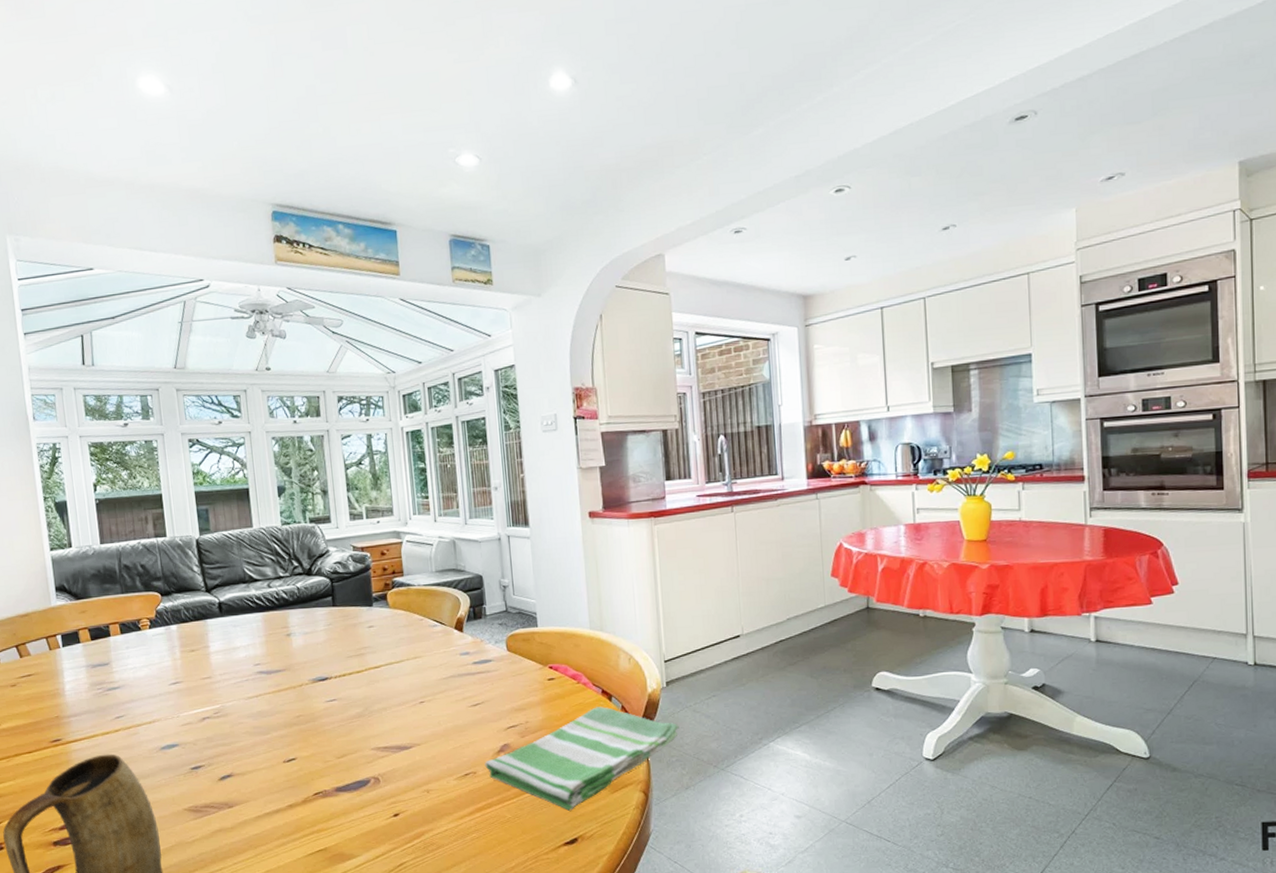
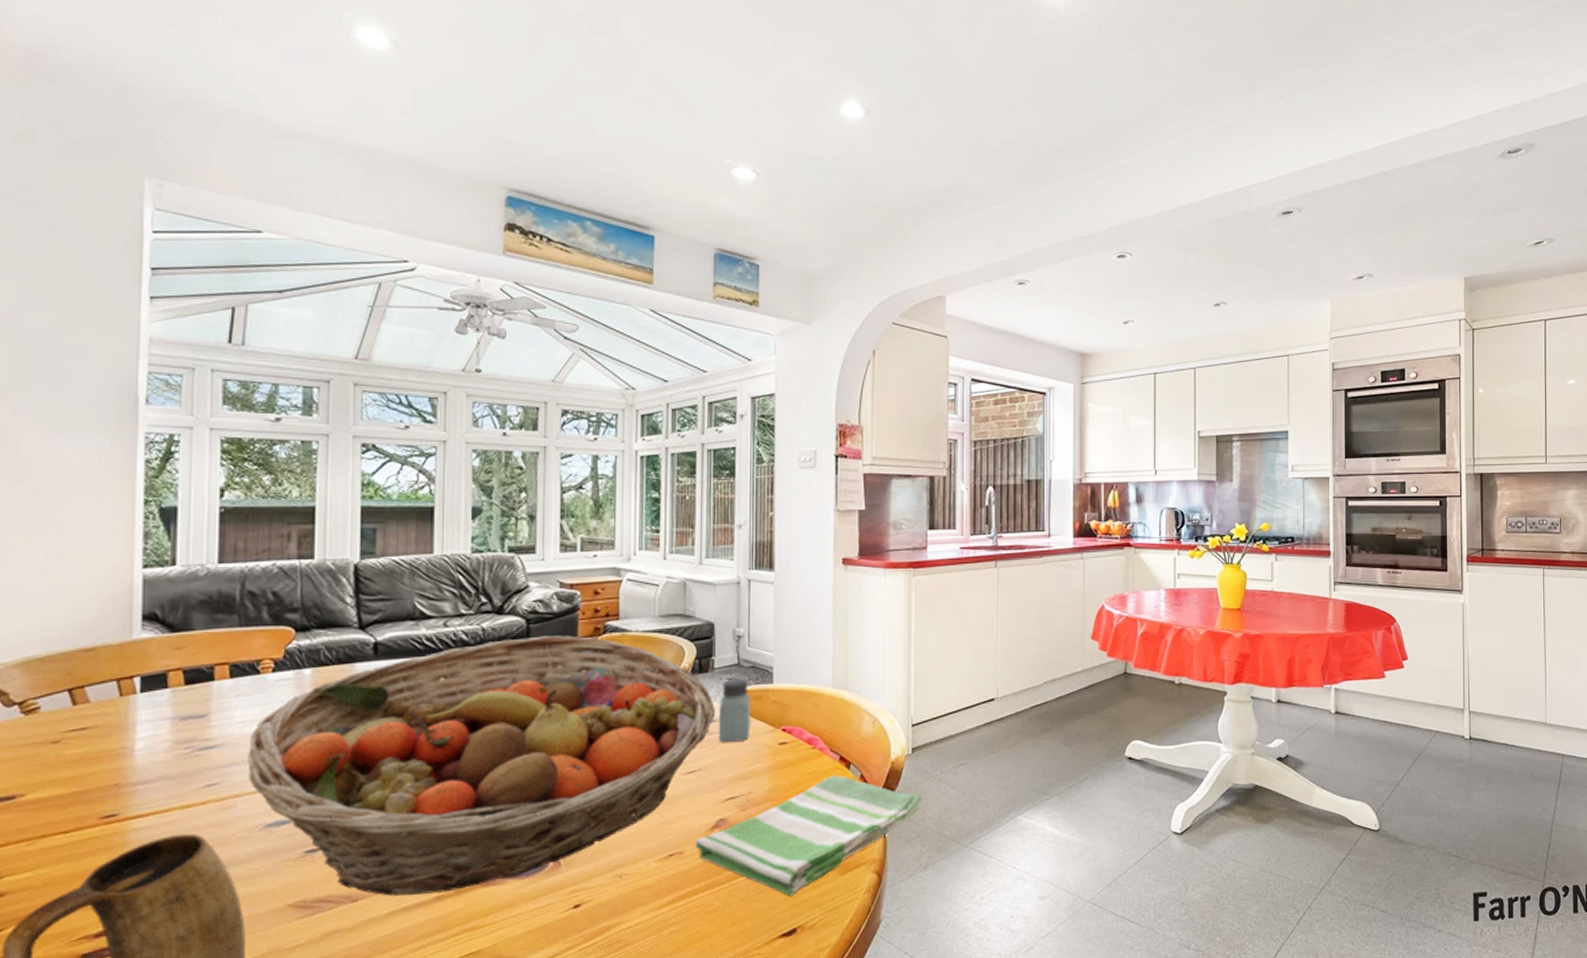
fruit basket: none [141,591,491,804] -> present [247,635,715,896]
saltshaker: none [494,623,522,680] -> present [719,678,751,743]

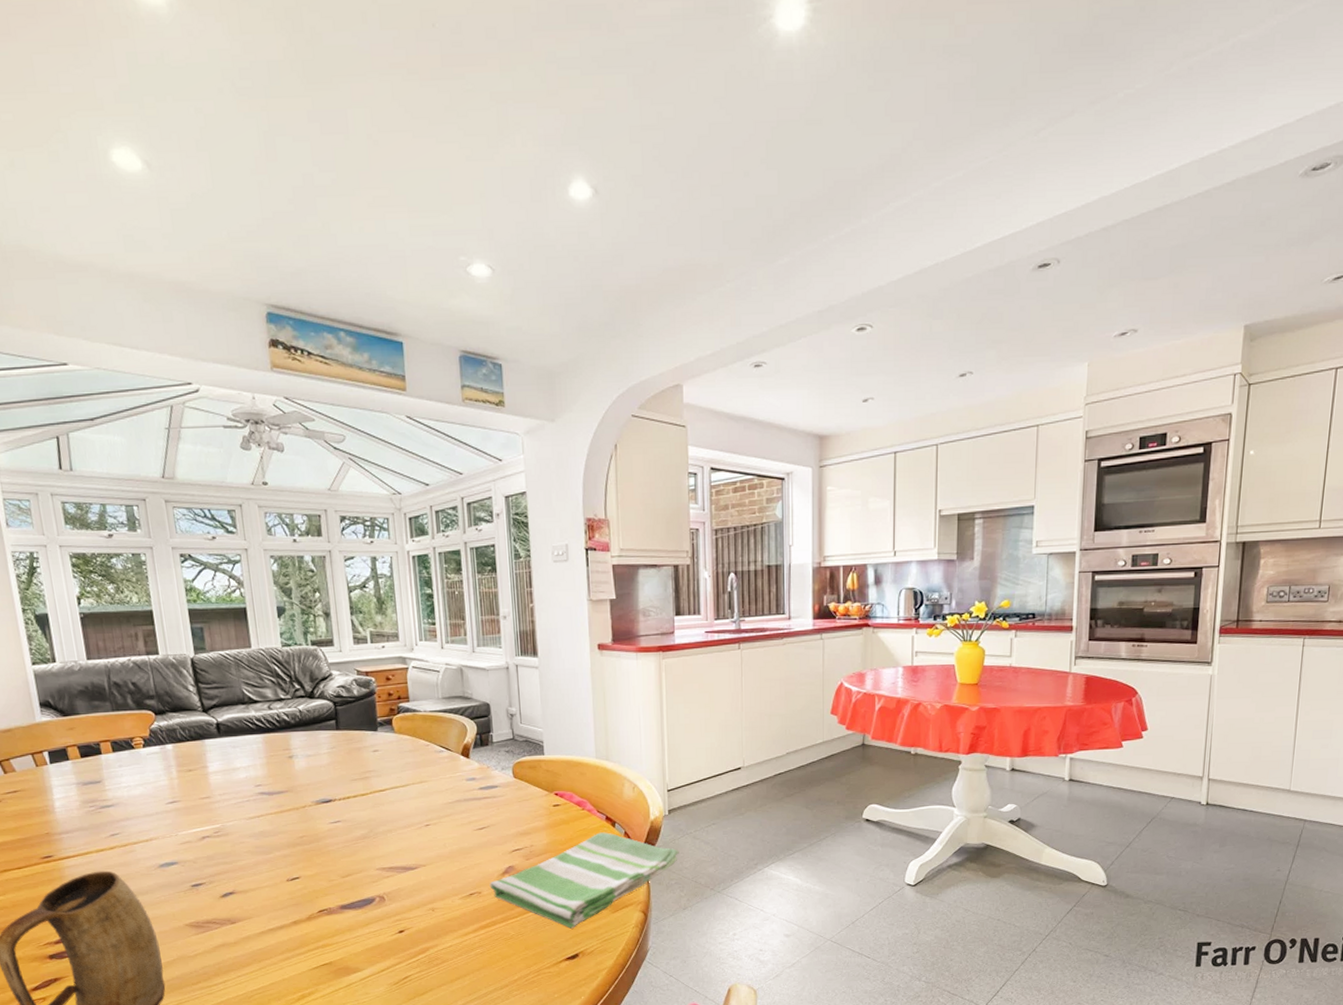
fruit basket: present [247,635,715,896] -> none [135,715,497,920]
saltshaker: present [719,678,751,743] -> none [500,750,528,805]

